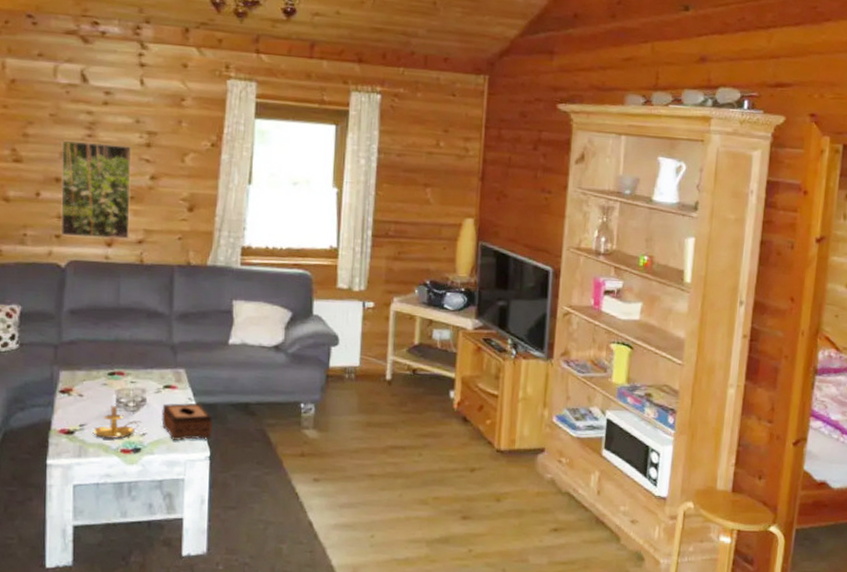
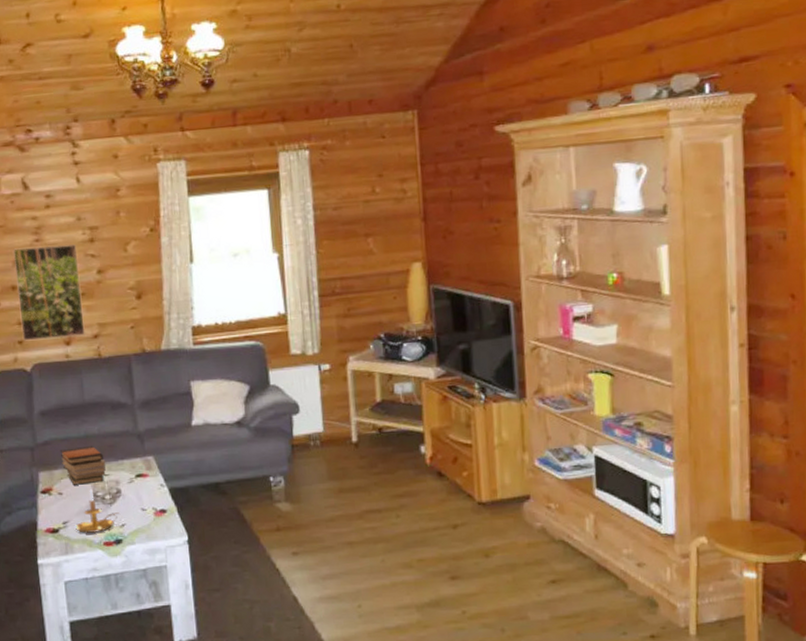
book stack: none [86,350,134,389] -> present [61,445,106,485]
tissue box: present [161,402,212,441] -> none [137,488,187,528]

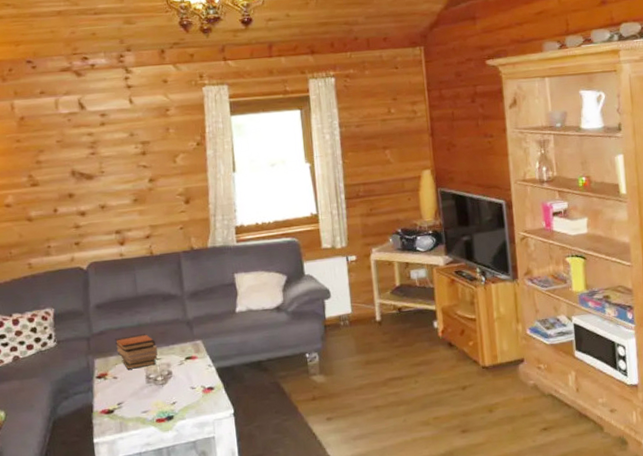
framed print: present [13,244,85,341] -> none [70,157,138,243]
candle holder: present [74,490,120,533] -> none [128,373,171,412]

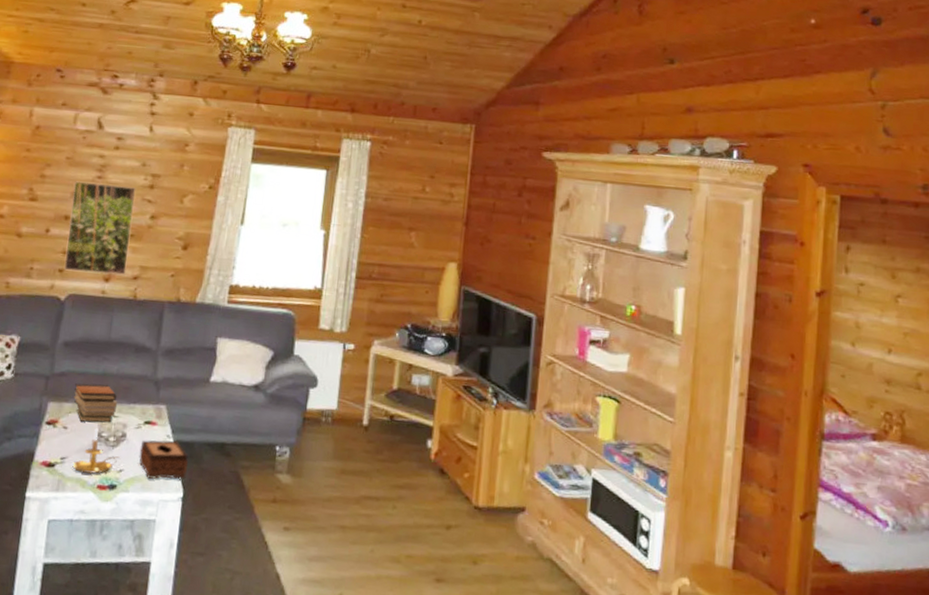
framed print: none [70,157,138,243] -> present [63,181,135,275]
candle holder: none [128,373,171,412] -> present [71,429,120,474]
tissue box: none [187,367,233,404] -> present [139,440,188,479]

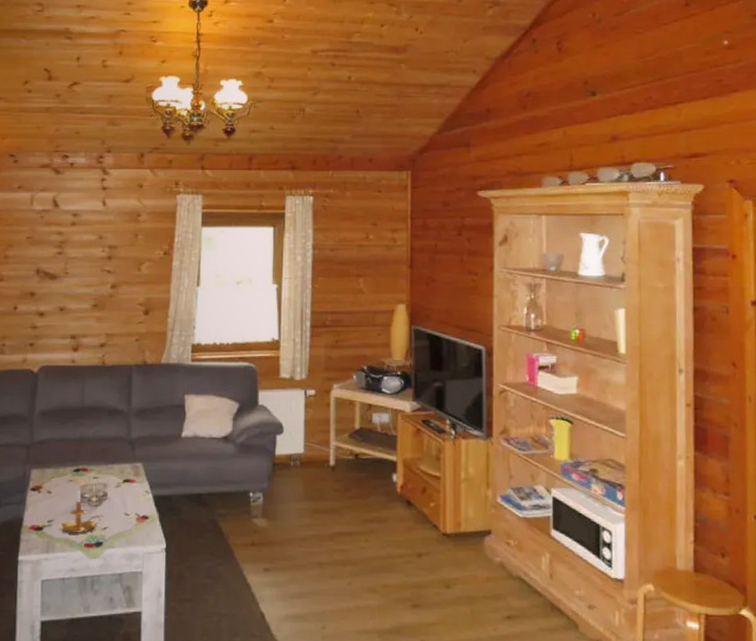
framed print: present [63,181,135,275] -> none [34,259,95,344]
book stack: present [74,383,118,423] -> none [55,448,97,485]
tissue box: present [139,440,188,479] -> none [121,495,168,533]

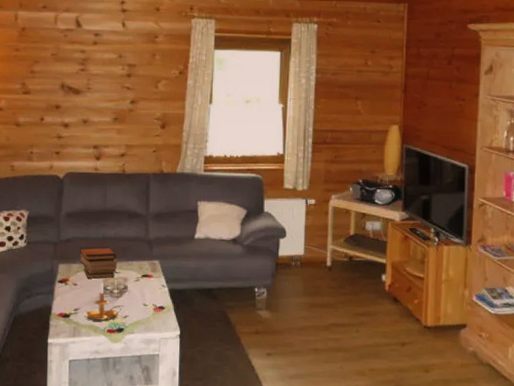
book stack: none [55,448,97,485] -> present [80,246,118,279]

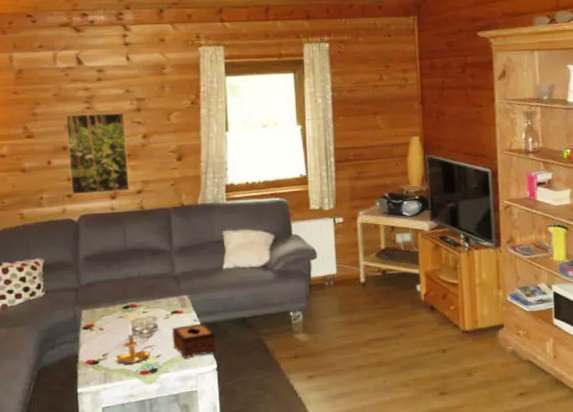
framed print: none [59,74,116,153] -> present [66,113,130,195]
book stack: present [80,246,118,279] -> none [103,286,145,322]
tissue box: none [140,289,182,321] -> present [172,323,217,358]

